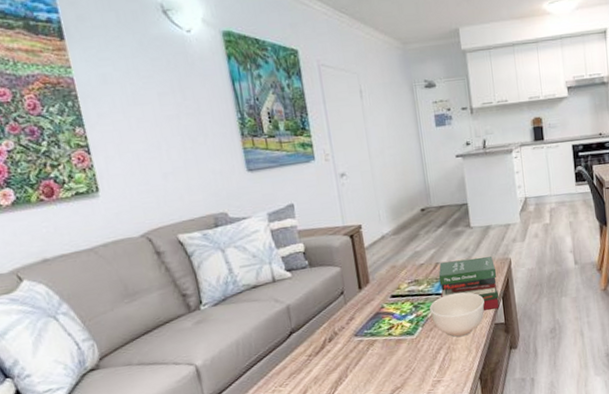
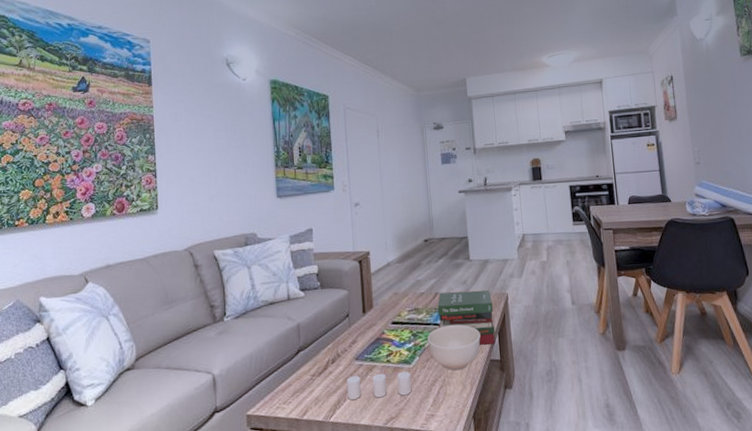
candle: none [346,342,417,376] -> present [347,372,412,401]

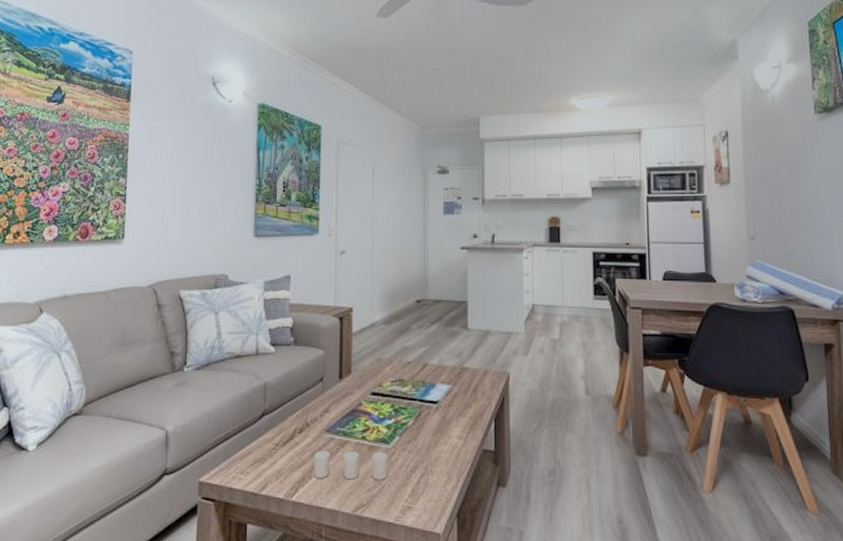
bowl: present [427,324,481,371] -> none [411,402,473,458]
books: present [437,290,495,345] -> none [424,363,491,432]

